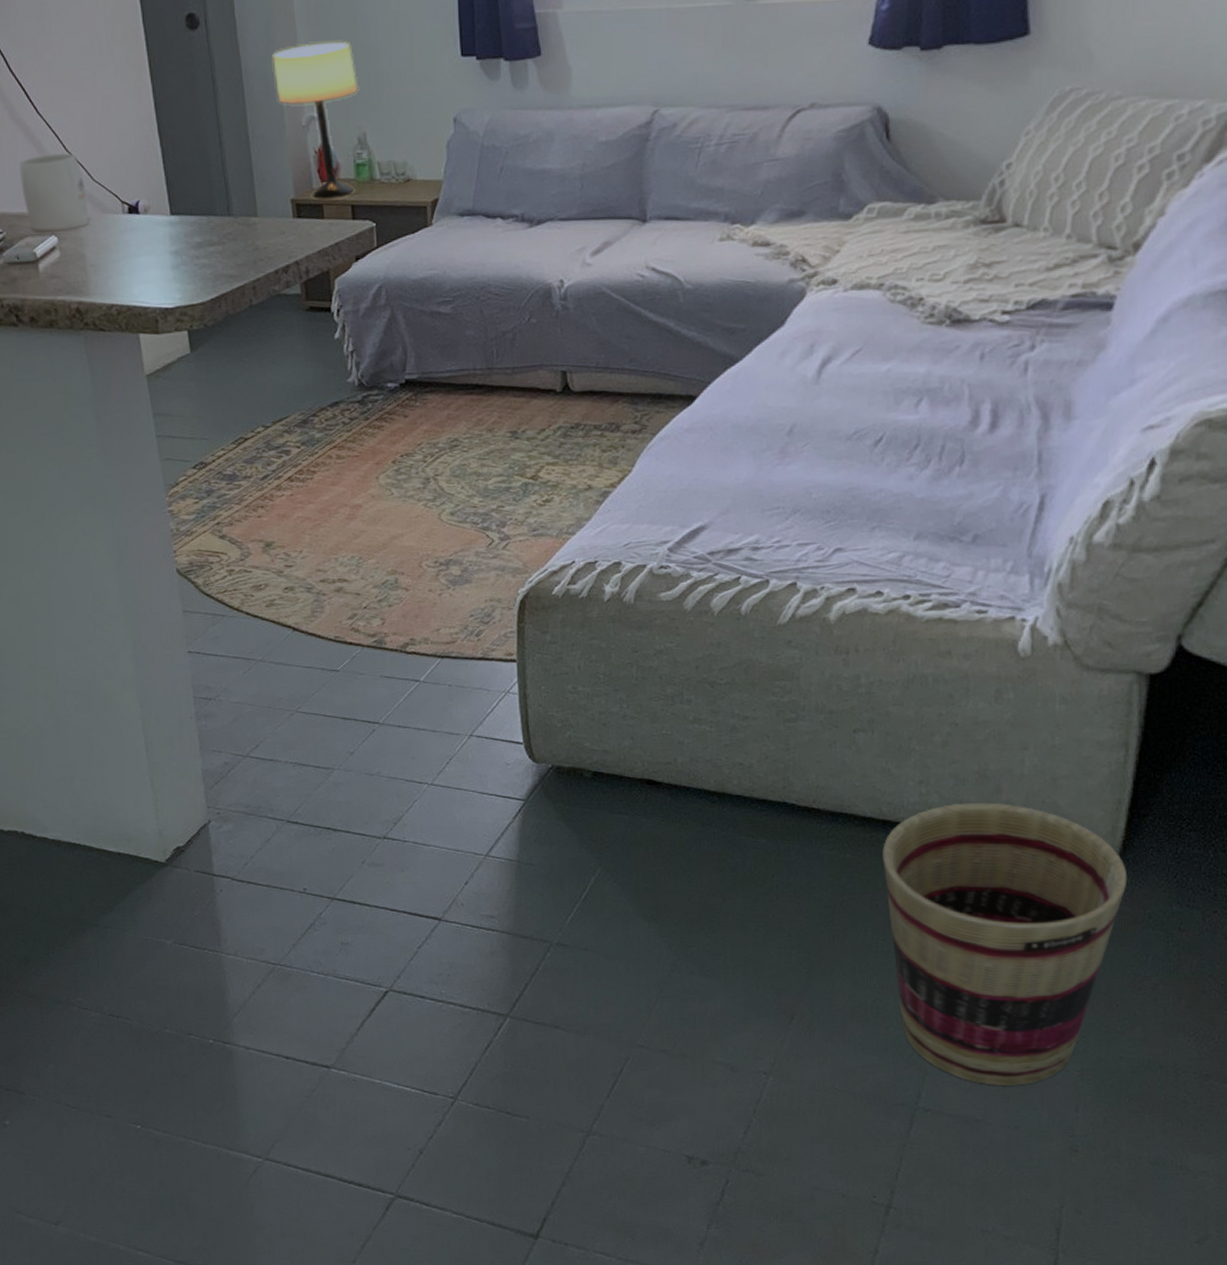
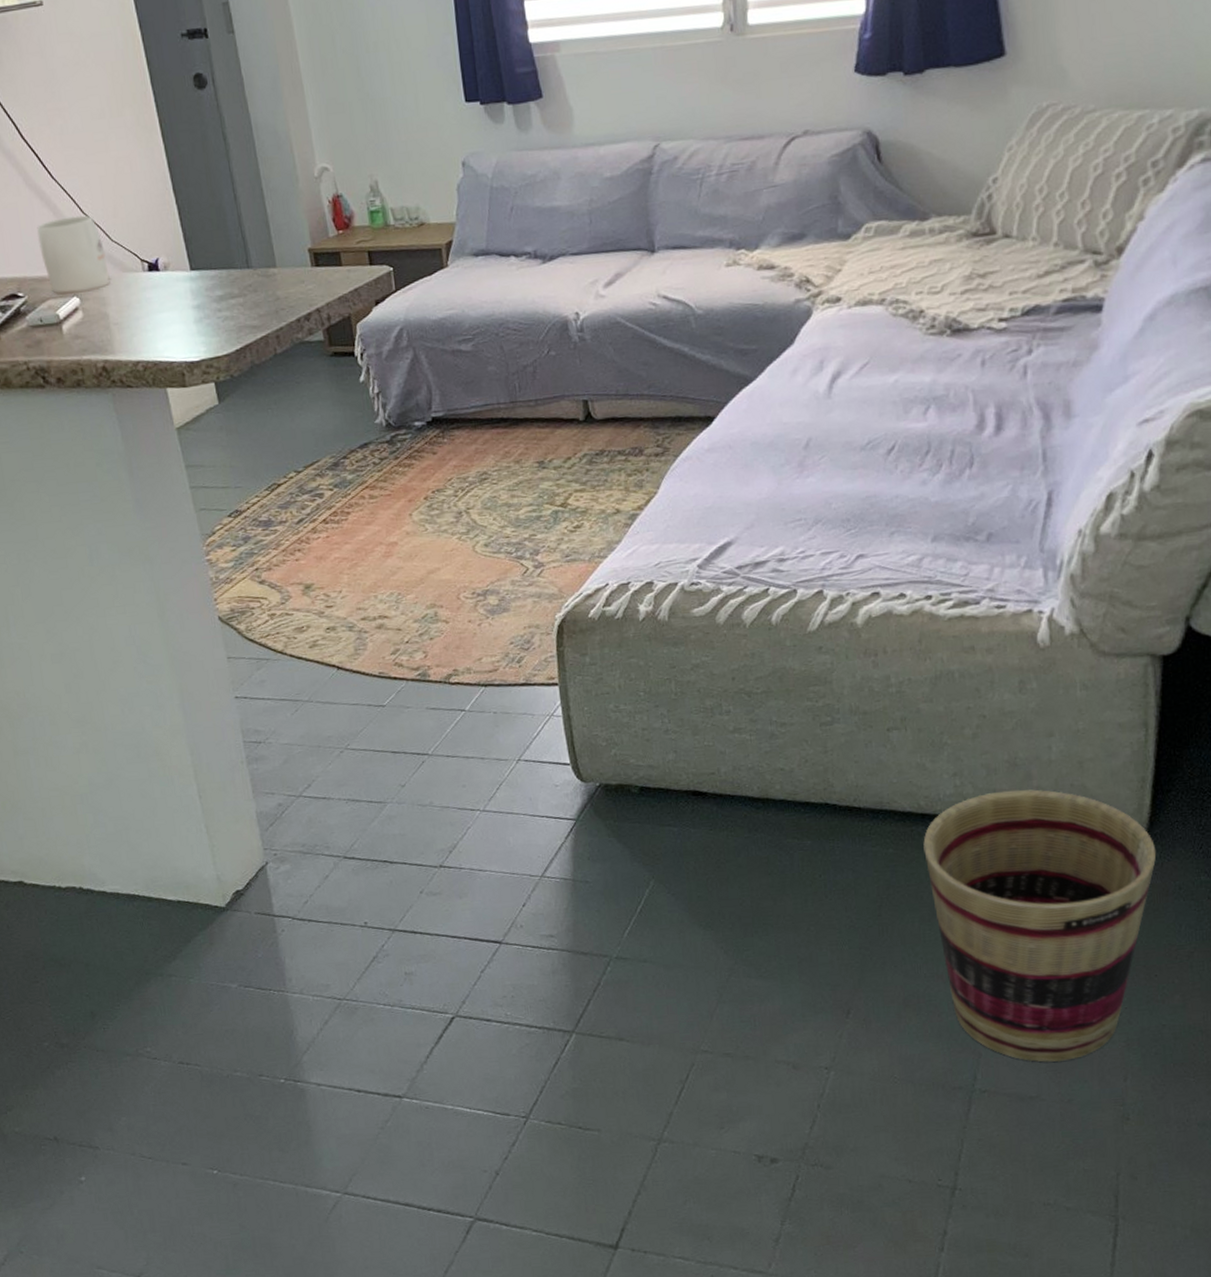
table lamp: present [273,41,358,200] -> none [281,94,369,248]

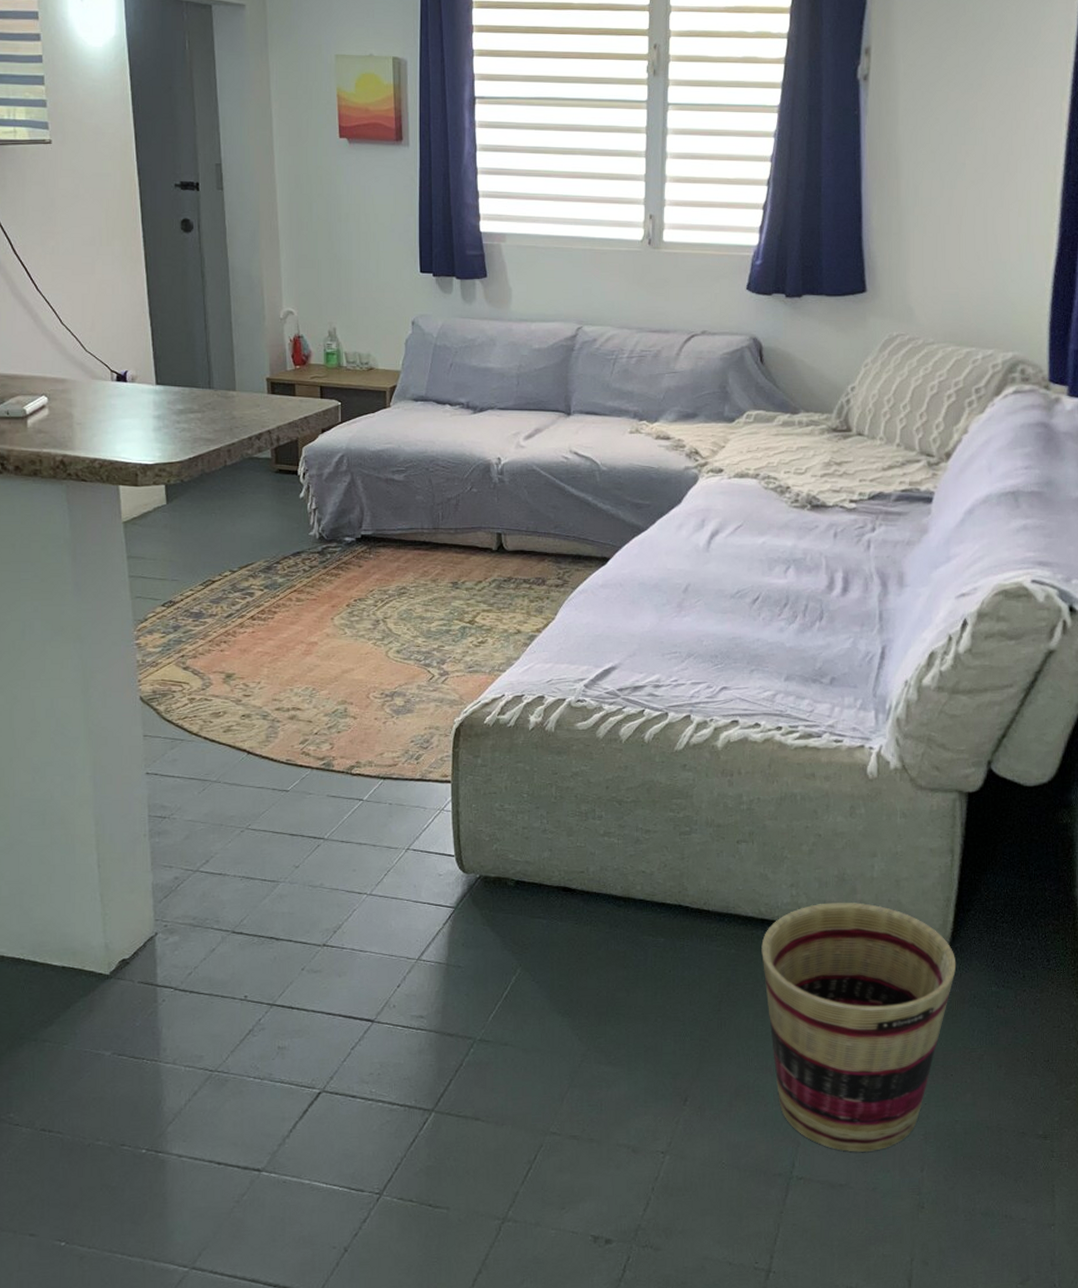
mug: present [36,215,110,296] -> none [15,325,79,394]

